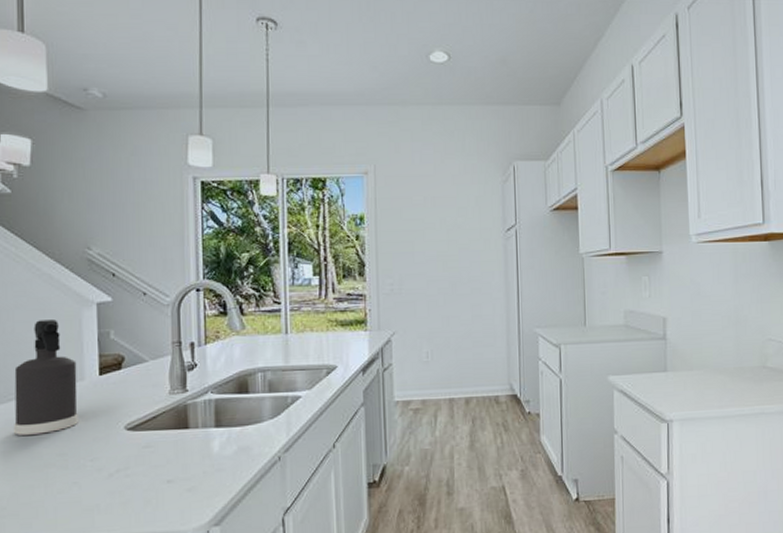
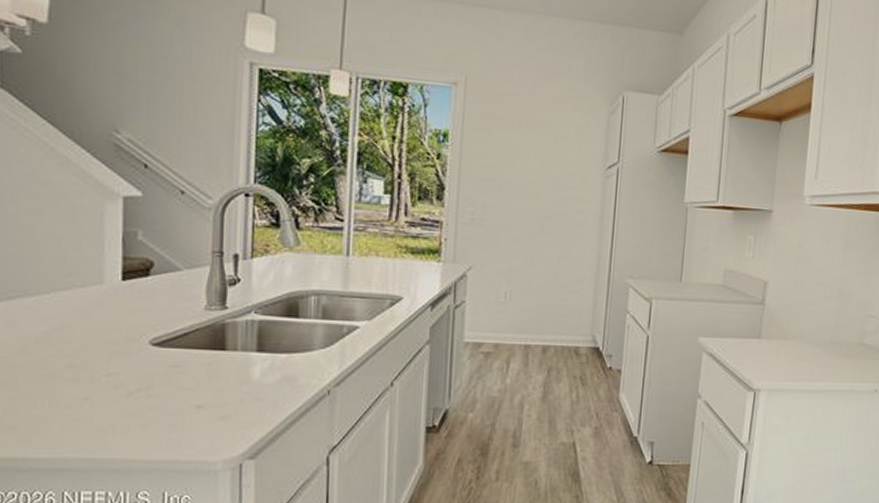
spray bottle: present [14,320,78,435] -> none [15,209,95,341]

